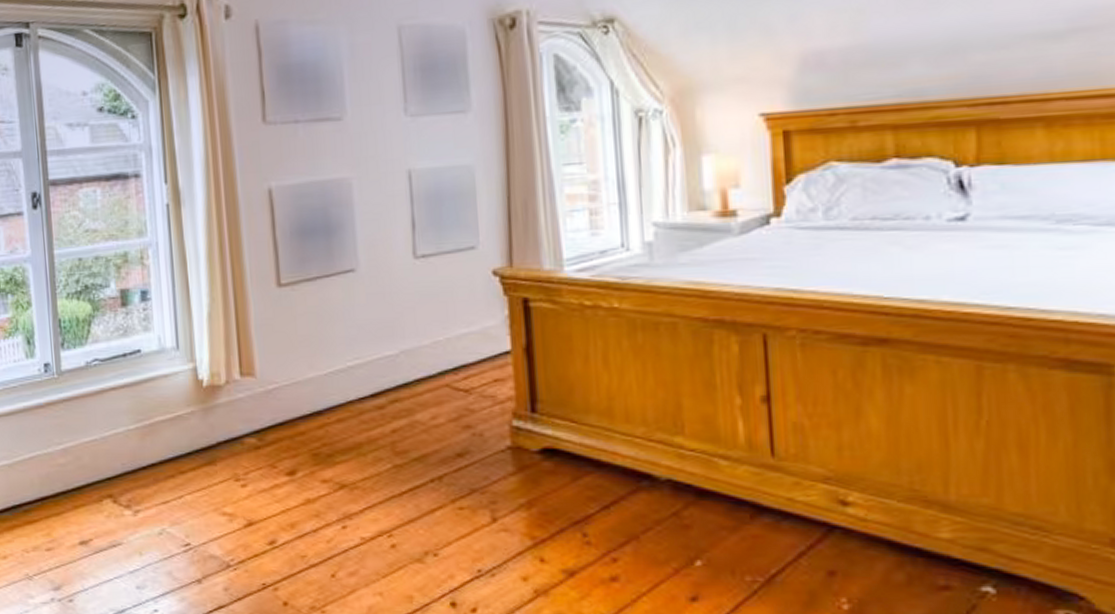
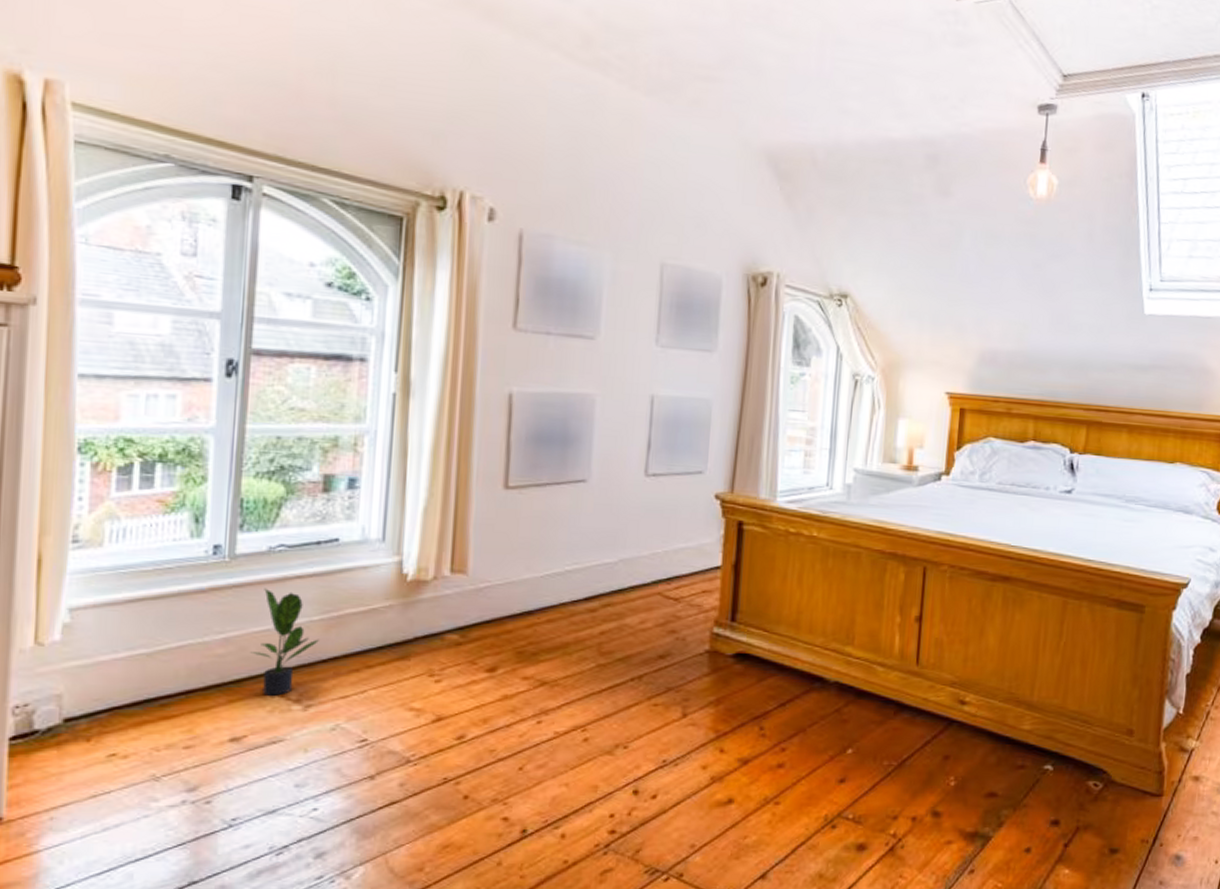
potted plant: none [85,400,137,502] -> present [250,588,319,696]

